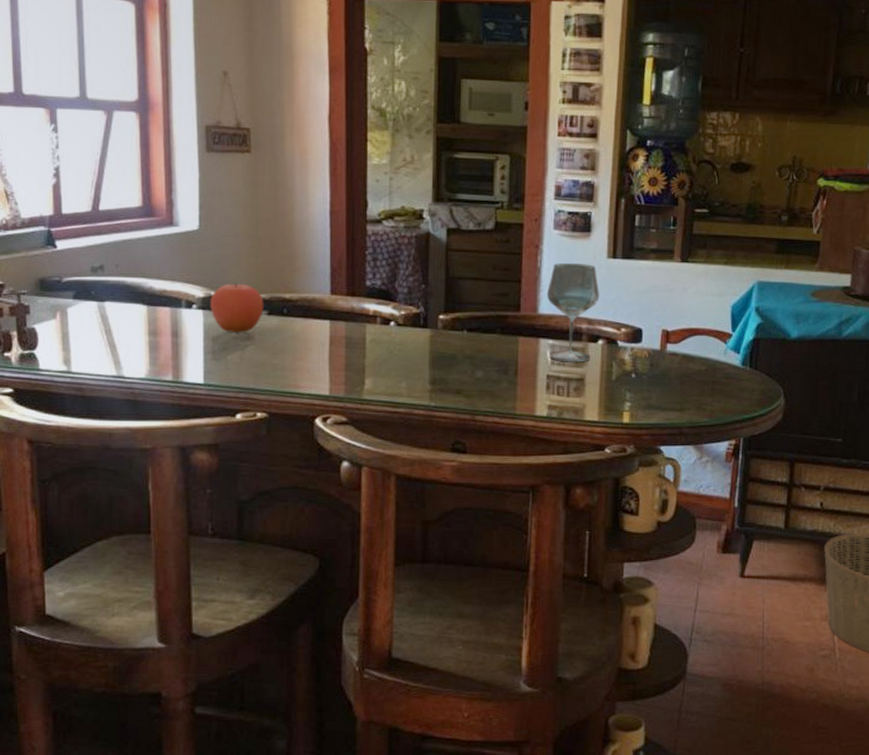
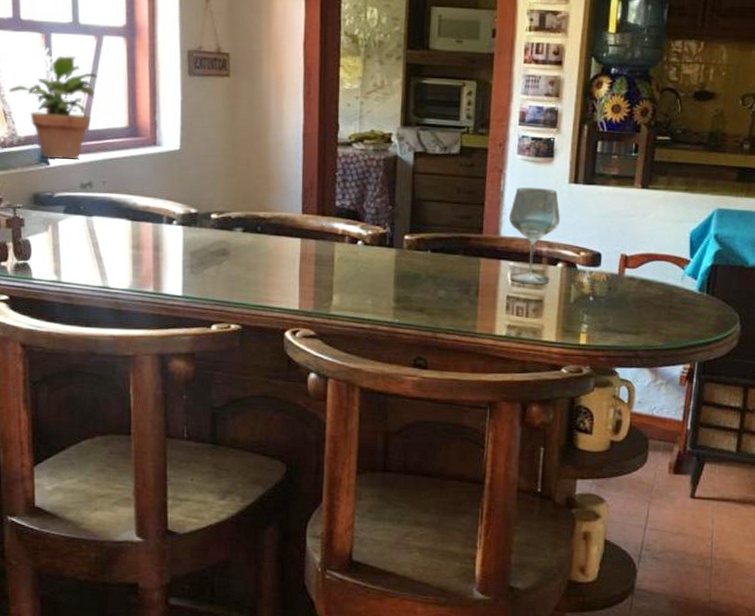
potted plant: none [10,132,107,242] -> present [8,56,97,159]
fruit: present [210,283,264,333] -> none [189,201,240,248]

